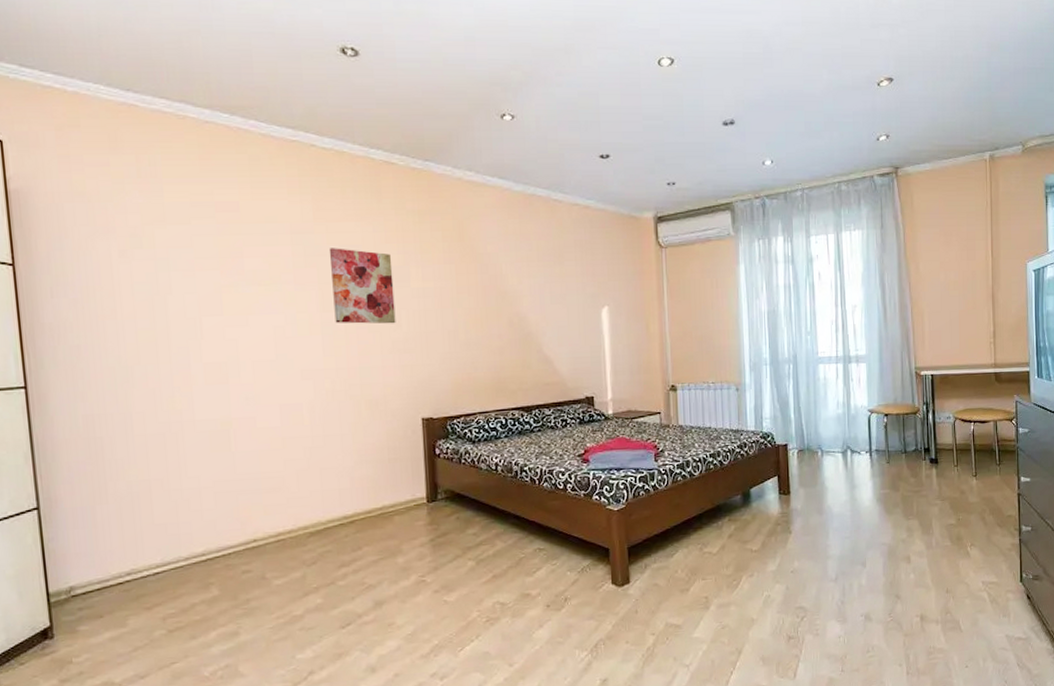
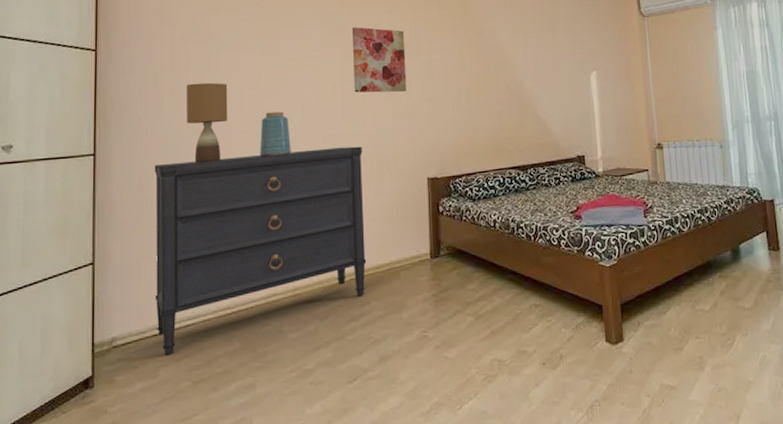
dresser: none [101,383,357,604] -> present [154,146,367,355]
table lamp: none [133,307,186,399] -> present [187,82,228,164]
vase: none [226,342,264,393] -> present [259,111,291,157]

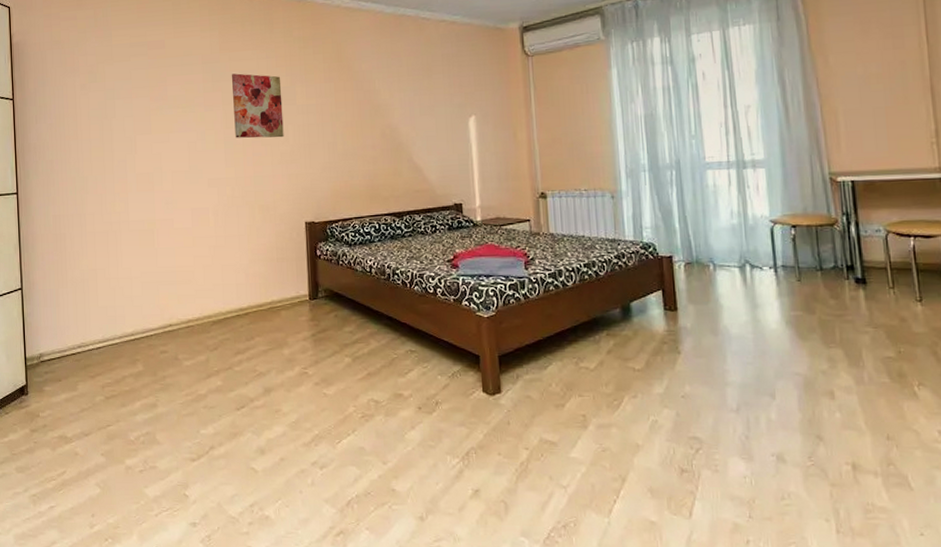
dresser: present [154,146,367,355] -> none [65,190,251,372]
table lamp: present [187,82,228,164] -> none [88,128,125,203]
vase: present [259,111,291,157] -> none [152,156,180,198]

